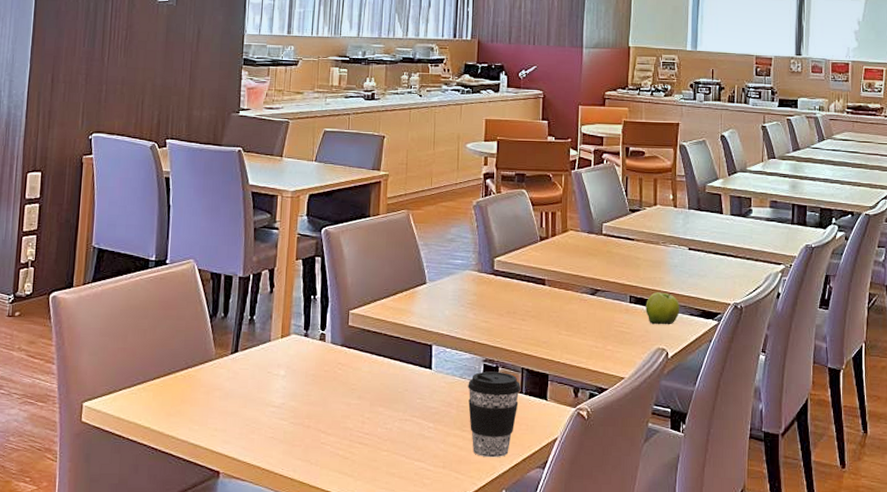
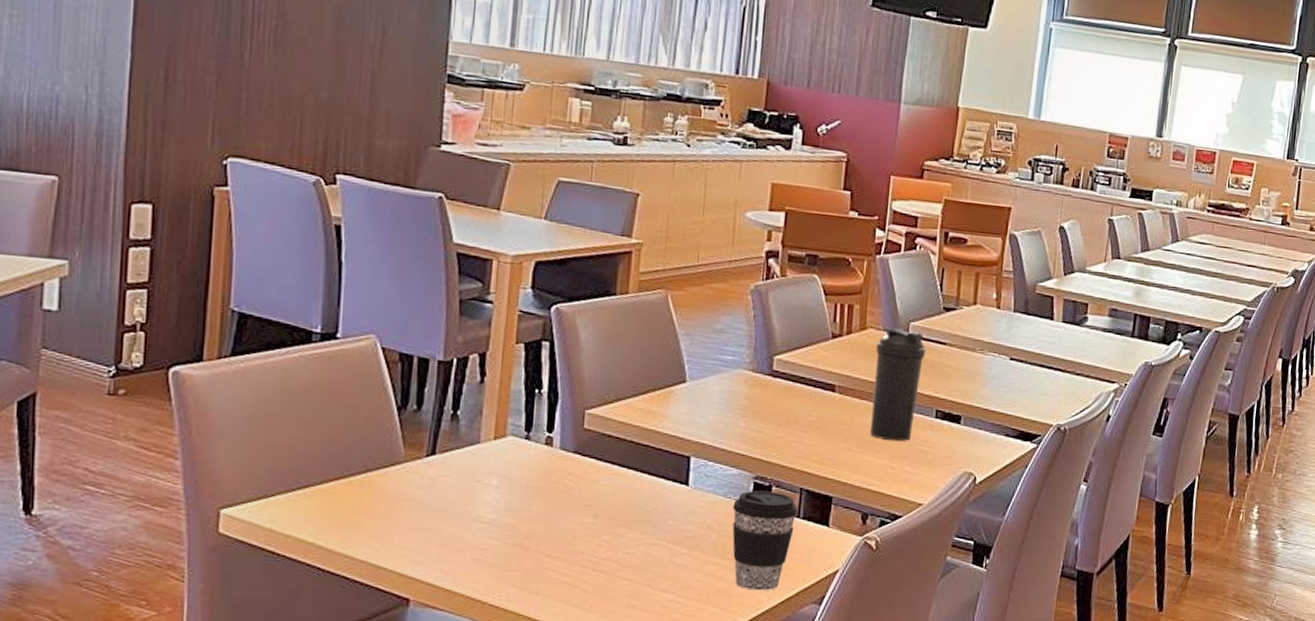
water bottle: none [576,229,617,324] -> present [870,327,926,441]
fruit: present [646,292,680,325] -> none [953,407,995,446]

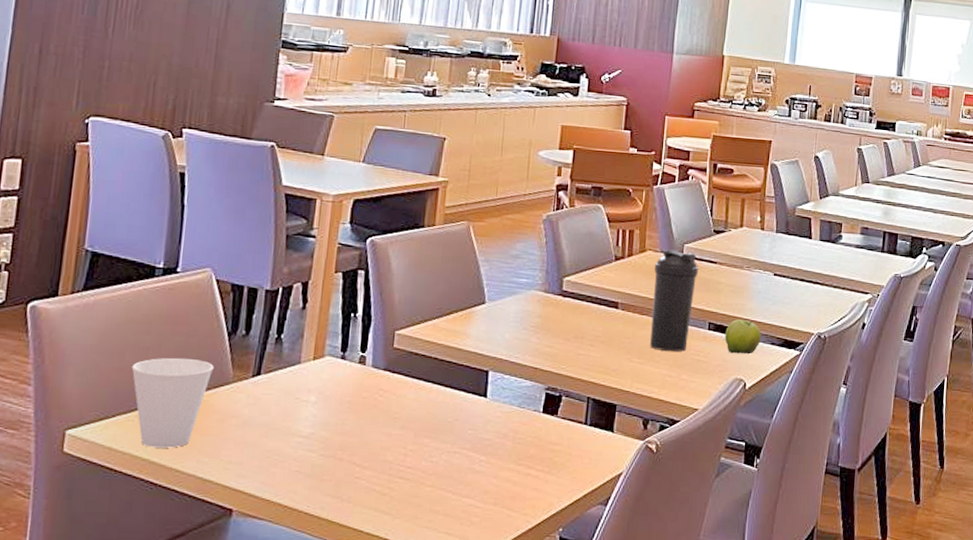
cup: none [290,432,383,532] -> present [131,357,214,448]
coffee cup: present [732,490,799,591] -> none [526,400,586,494]
fruit: none [953,407,995,446] -> present [725,319,761,355]

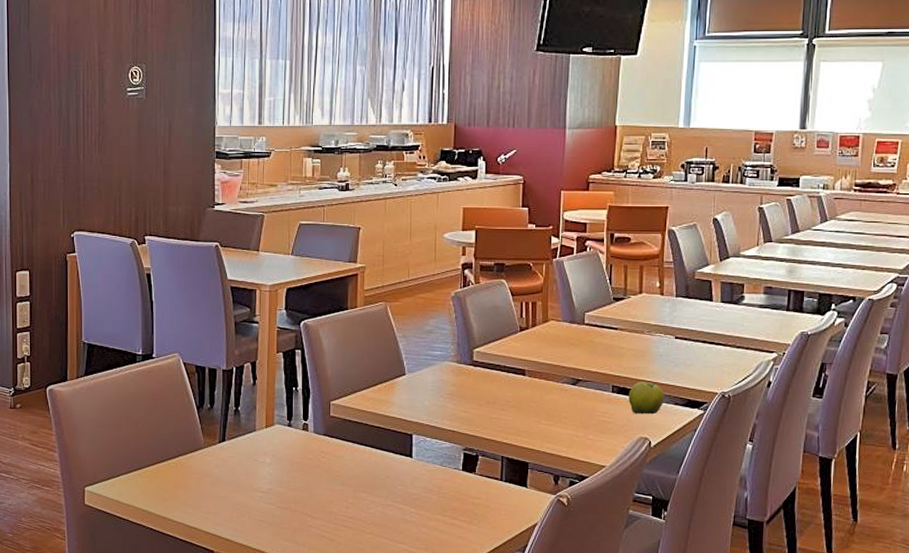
cup: present [131,357,214,448] -> none [127,428,189,501]
water bottle: present [650,249,698,352] -> none [557,318,600,414]

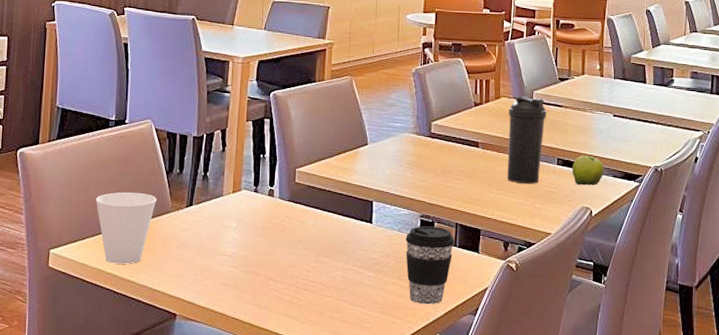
cup: none [127,428,189,501] -> present [95,192,157,264]
coffee cup: none [448,459,501,541] -> present [405,226,455,305]
water bottle: none [557,318,600,414] -> present [507,96,546,184]

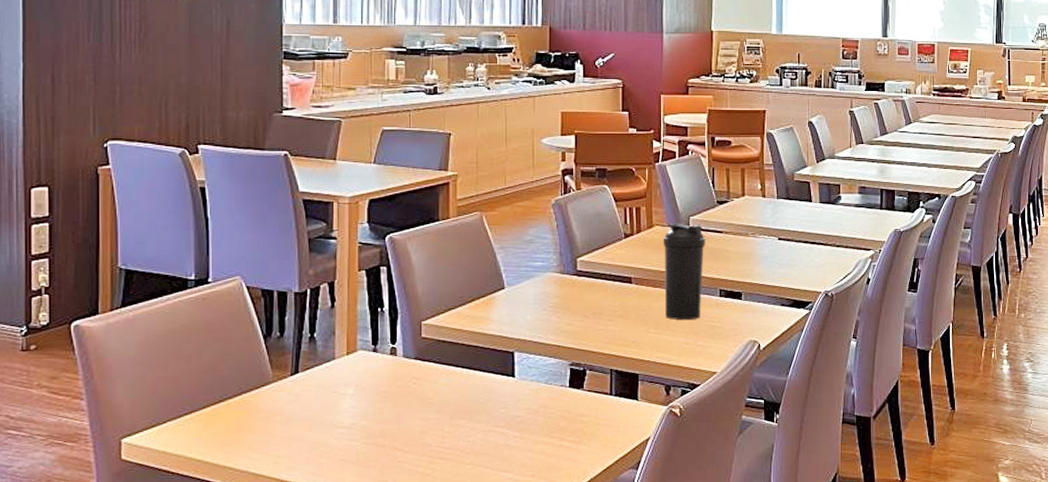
cup: present [95,192,157,264] -> none [176,362,254,449]
coffee cup: present [405,226,455,305] -> none [554,375,611,463]
fruit: present [572,155,604,186] -> none [736,284,771,318]

